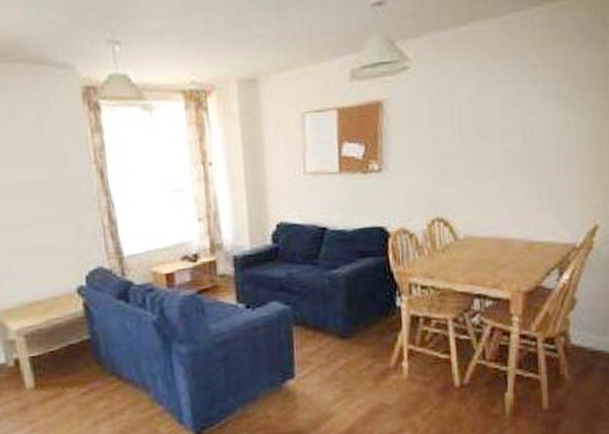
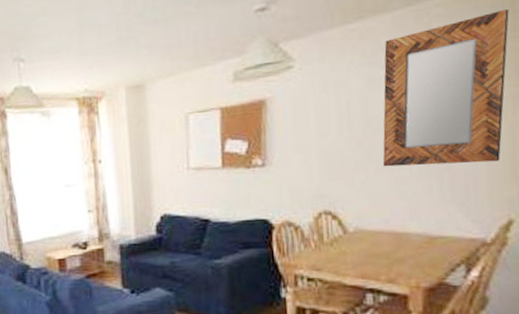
home mirror: none [490,21,600,174] -> present [382,8,509,167]

